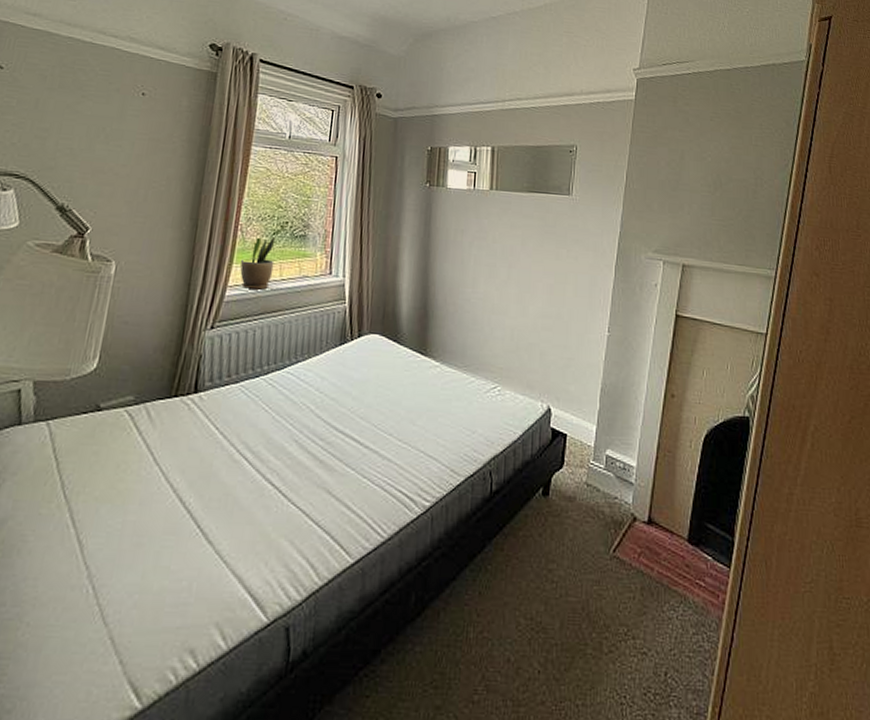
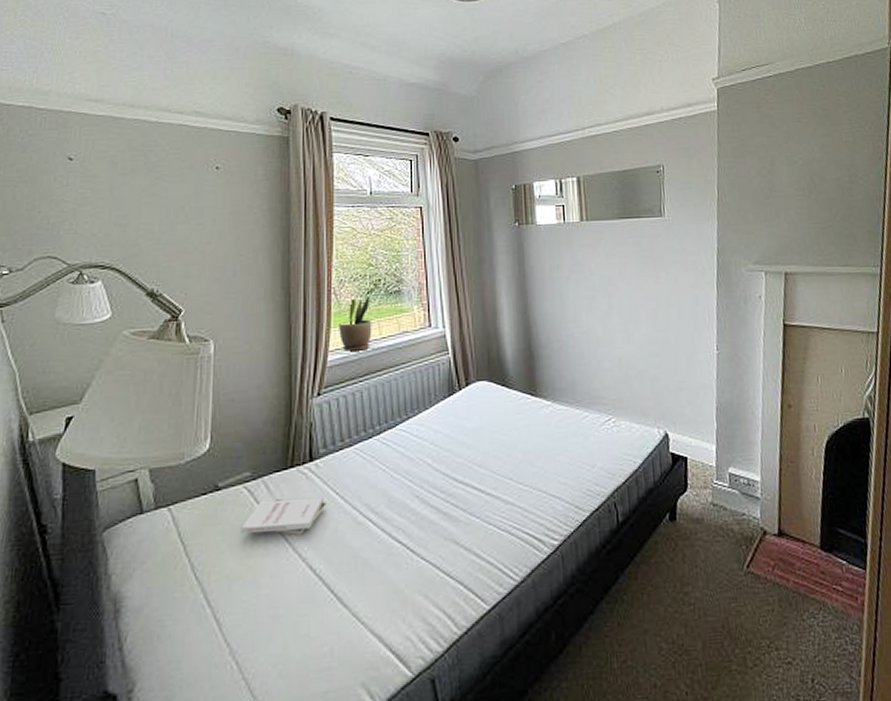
books: none [115,426,205,465] -> present [241,497,327,535]

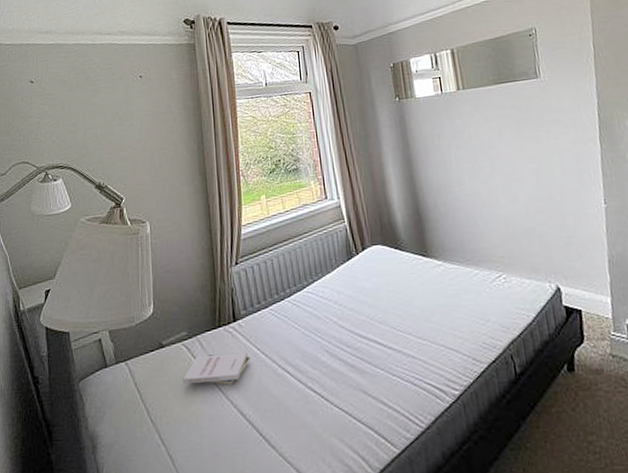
potted plant: present [338,296,372,352] -> none [247,175,277,225]

